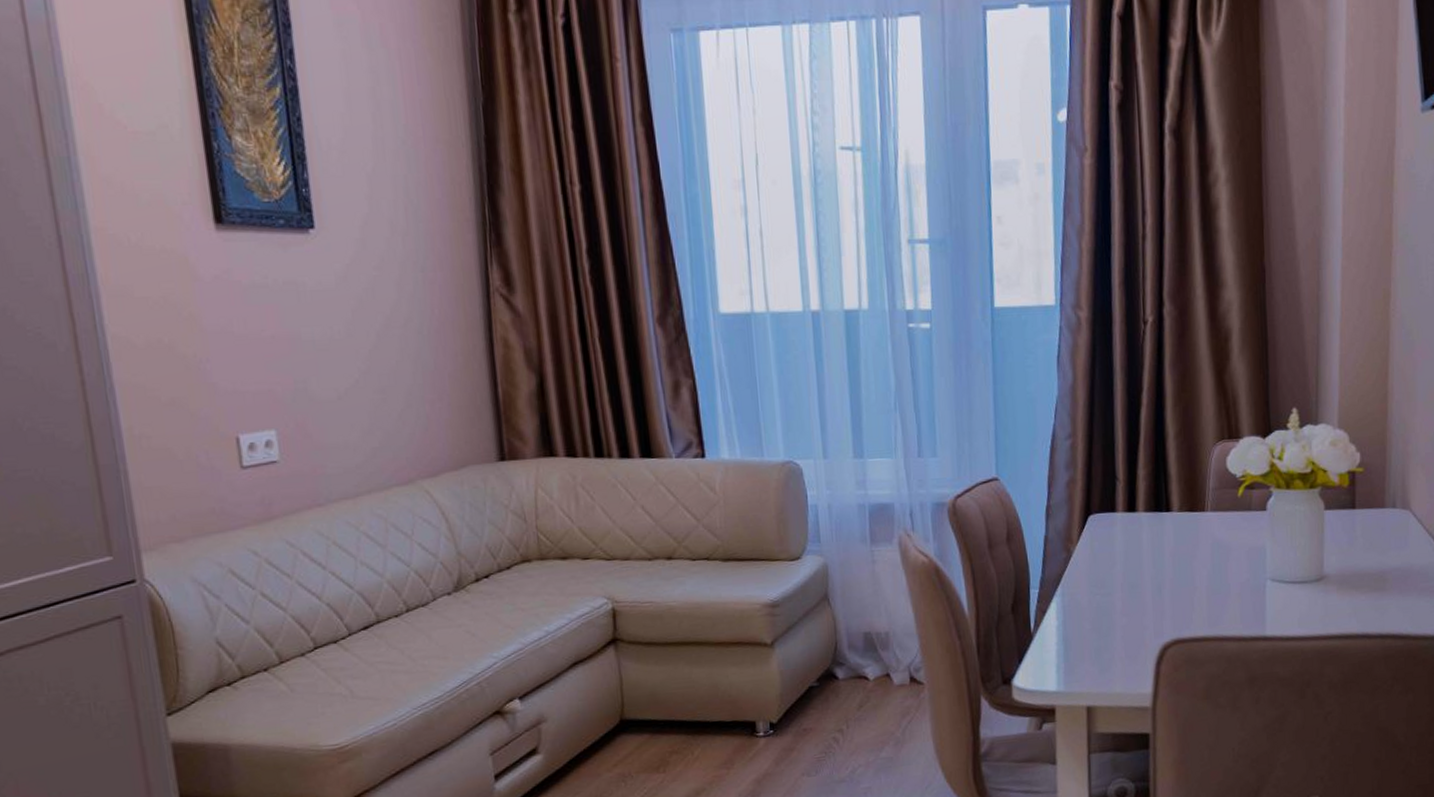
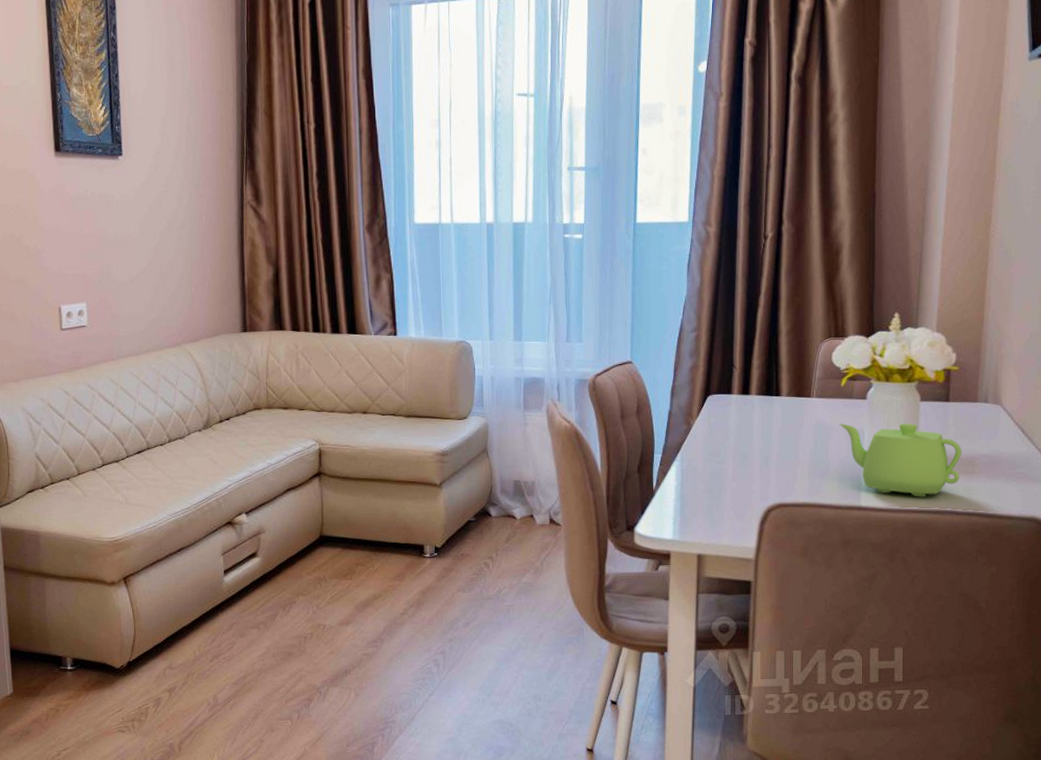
teapot: none [1238,535,1372,621] -> present [839,422,962,497]

